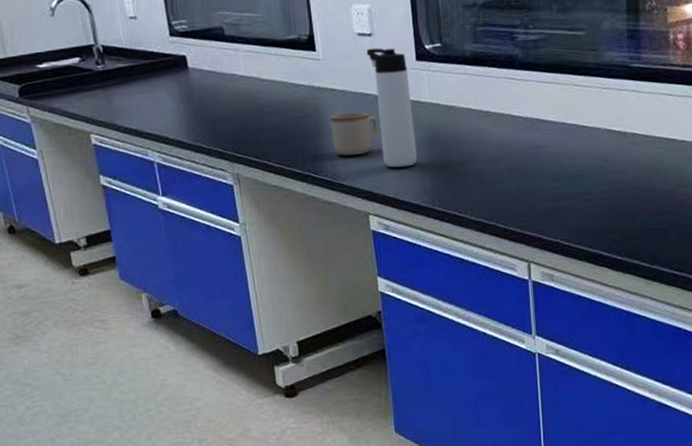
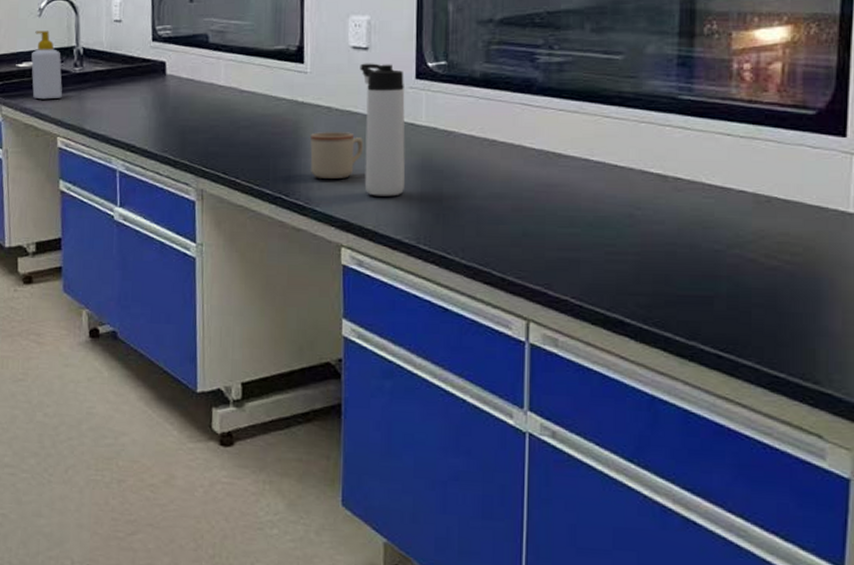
soap bottle: none [50,30,89,99] -> present [31,30,62,100]

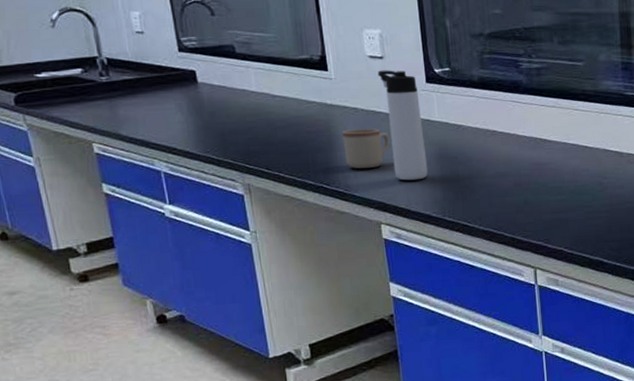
soap bottle: present [31,30,62,100] -> none [50,41,91,108]

